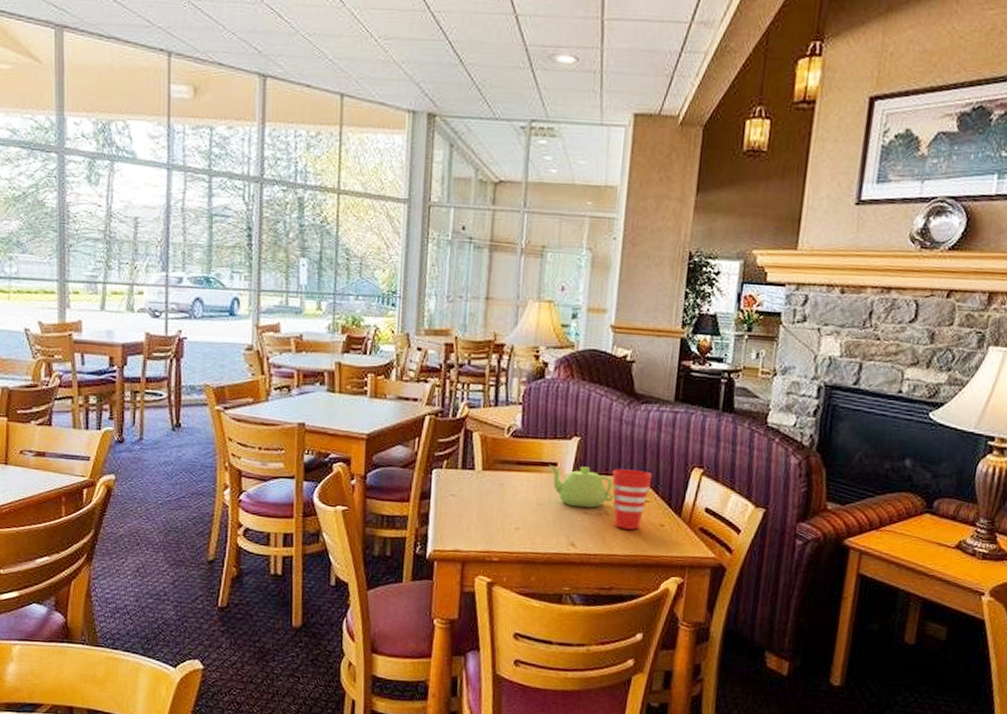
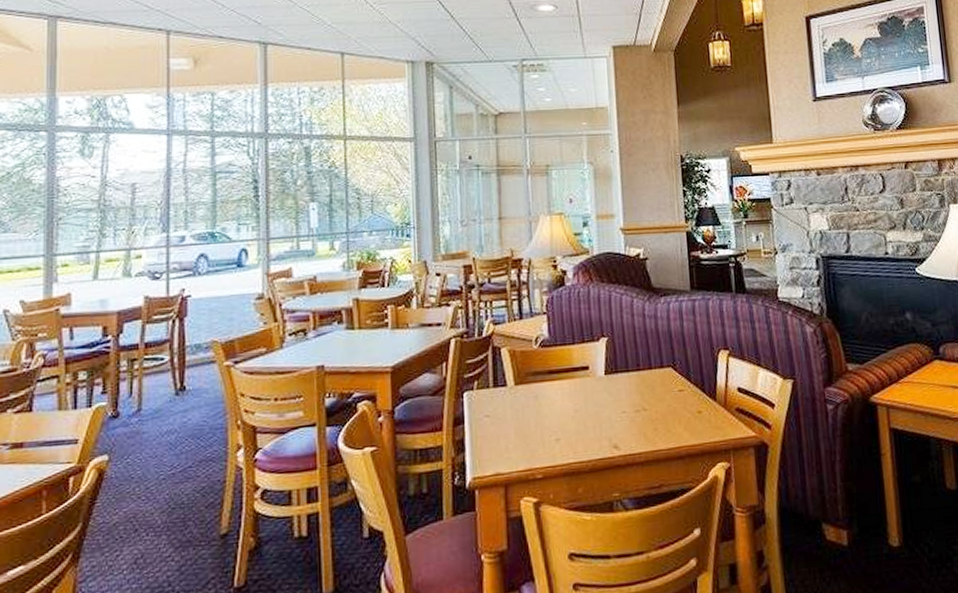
teapot: present [549,465,613,508] -> none [581,365,648,408]
cup: present [612,469,653,530] -> none [643,361,683,422]

